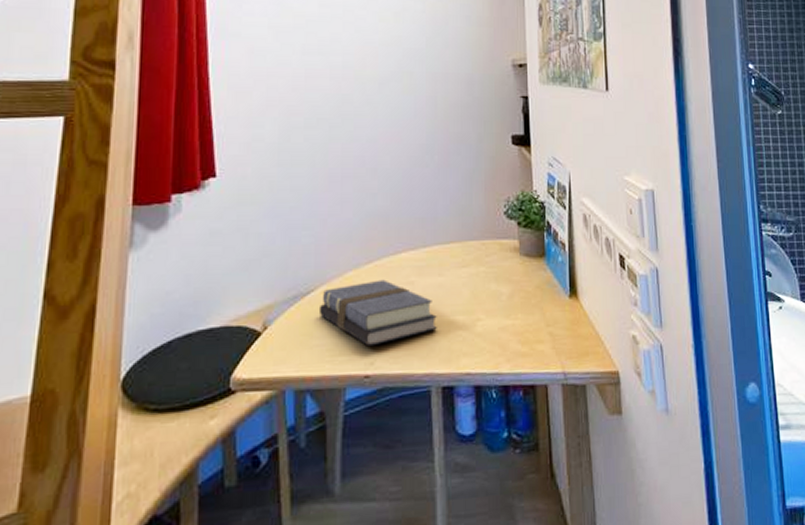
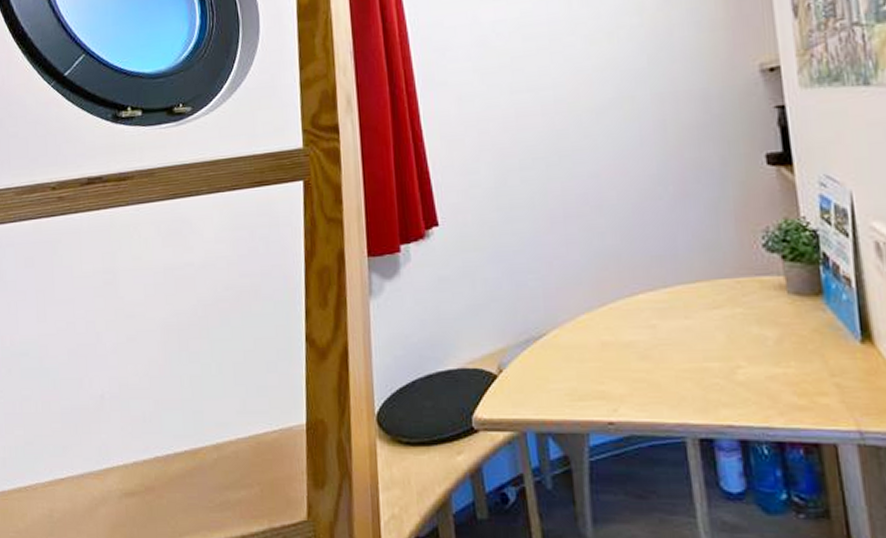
book: present [318,279,437,347] -> none [552,323,688,392]

